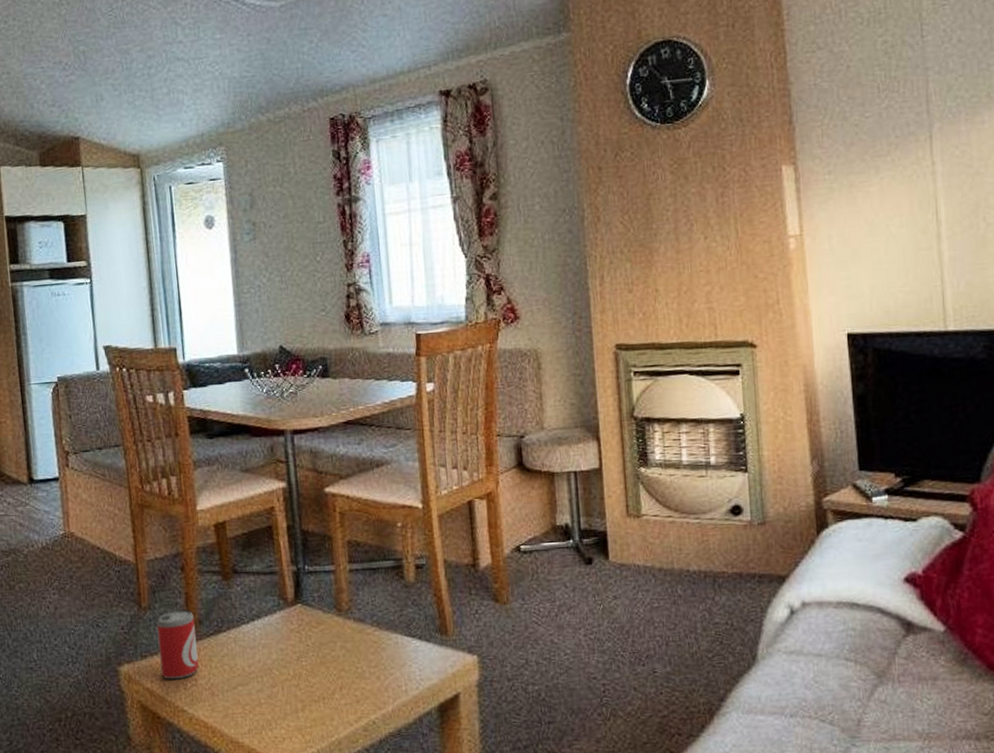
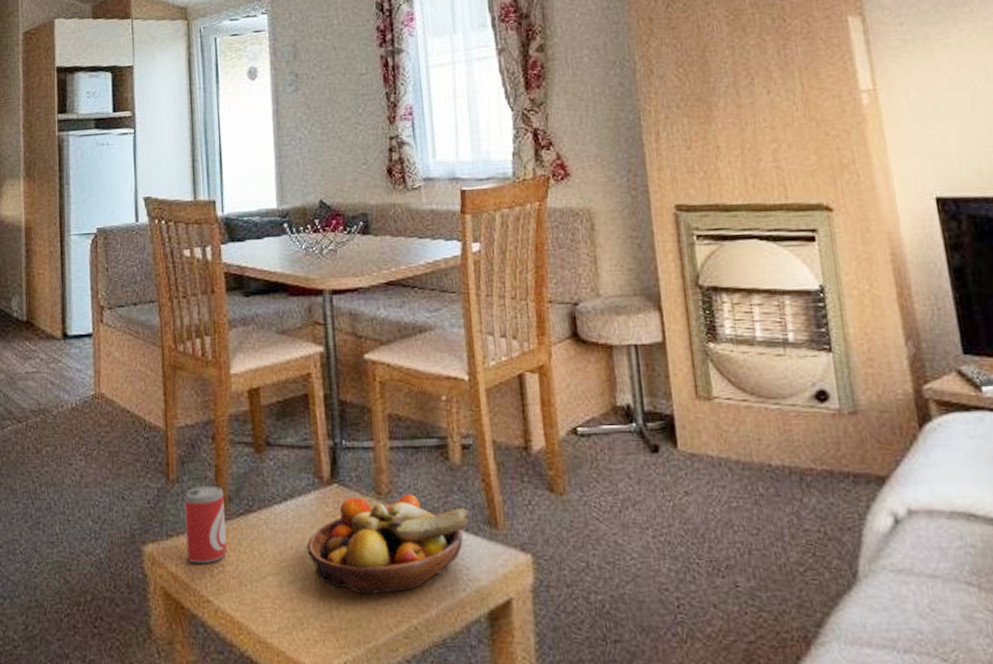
fruit bowl: none [273,610,425,697] -> present [306,494,472,595]

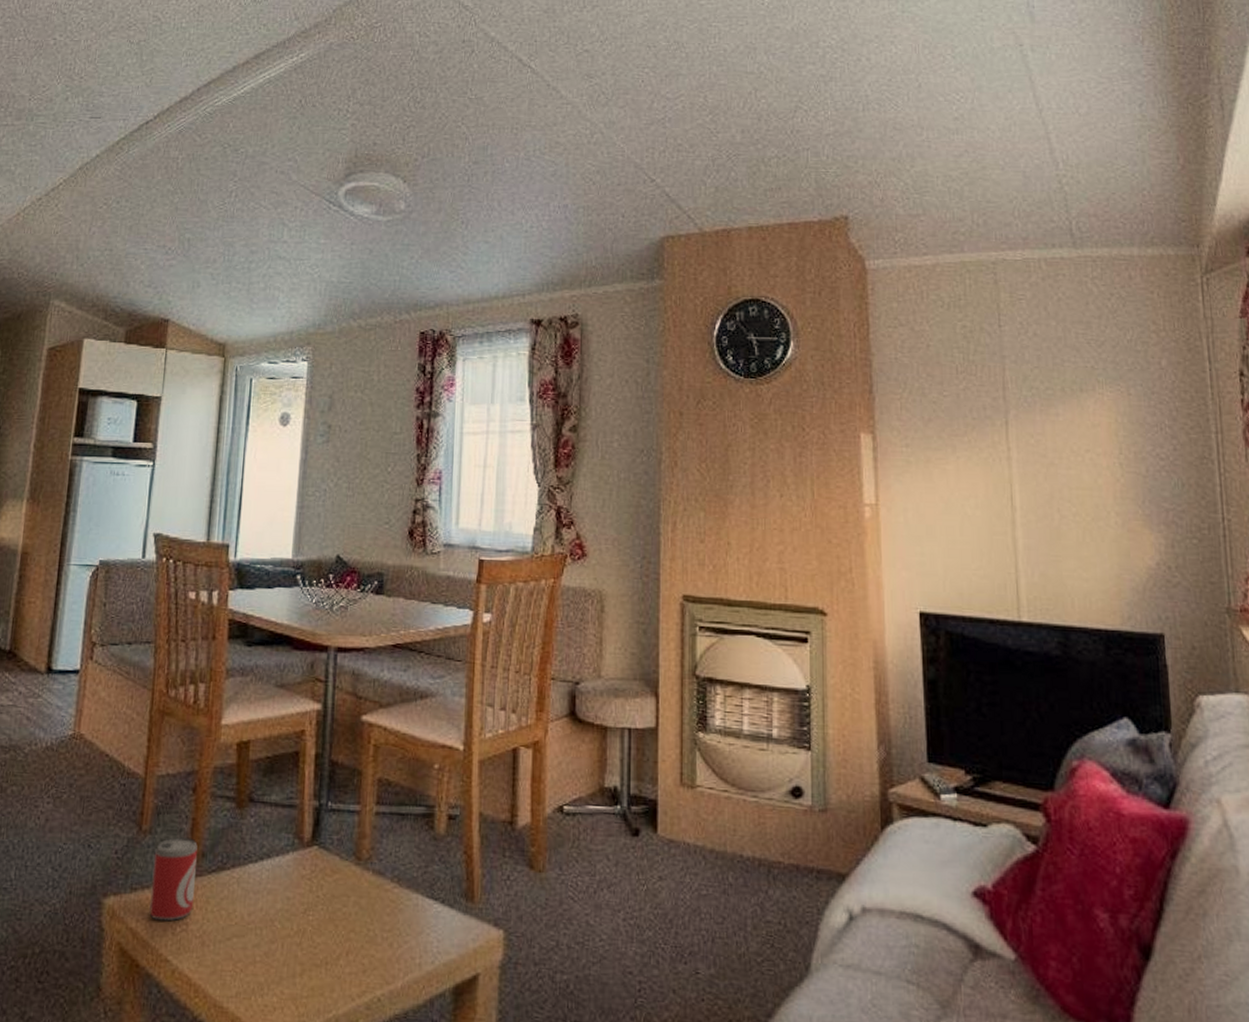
fruit bowl: present [306,494,472,595] -> none [277,861,450,963]

